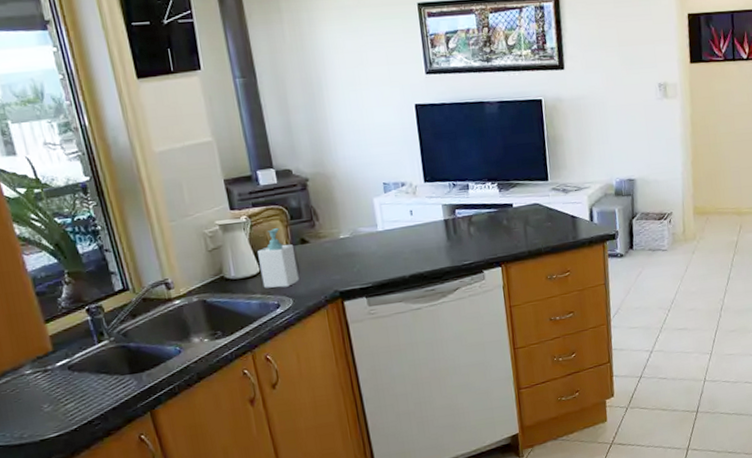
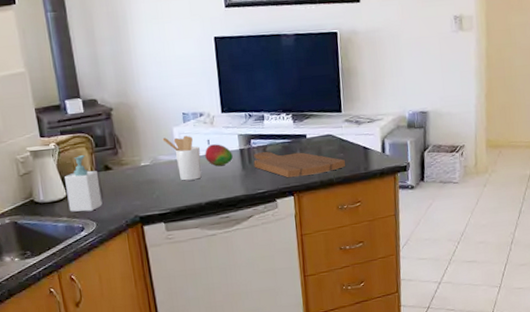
utensil holder: none [362,206,405,253] -> present [162,135,202,181]
fruit: none [407,214,437,238] -> present [205,144,233,167]
cutting board: none [459,222,553,248] -> present [253,152,345,177]

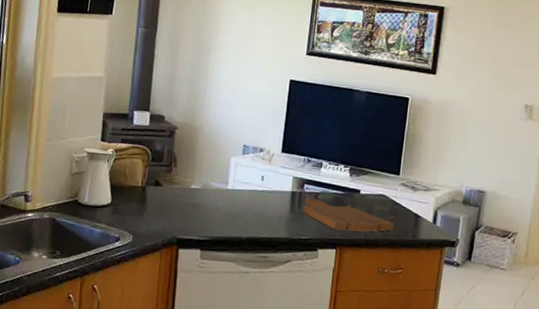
soap bottle: present [65,155,103,212] -> none [110,166,147,223]
utensil holder: present [162,135,202,181] -> none [218,165,253,213]
fruit: present [205,144,233,167] -> none [256,181,284,205]

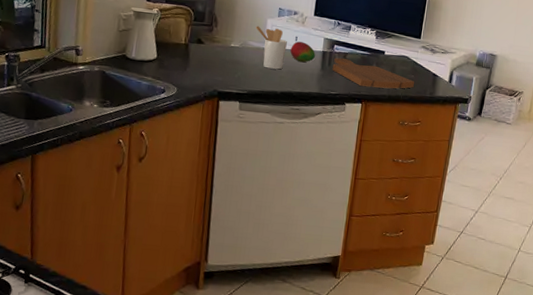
utensil holder: none [218,165,253,213] -> present [256,26,287,70]
fruit: none [256,181,284,205] -> present [290,41,316,63]

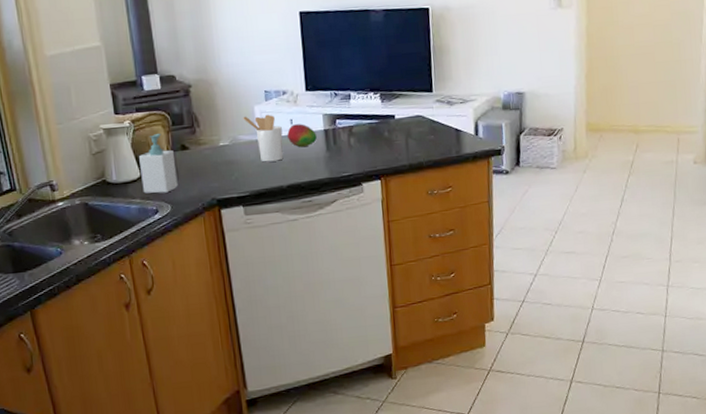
soap bottle: none [156,25,190,77] -> present [139,134,178,194]
cutting board: present [332,58,414,89] -> none [338,133,436,160]

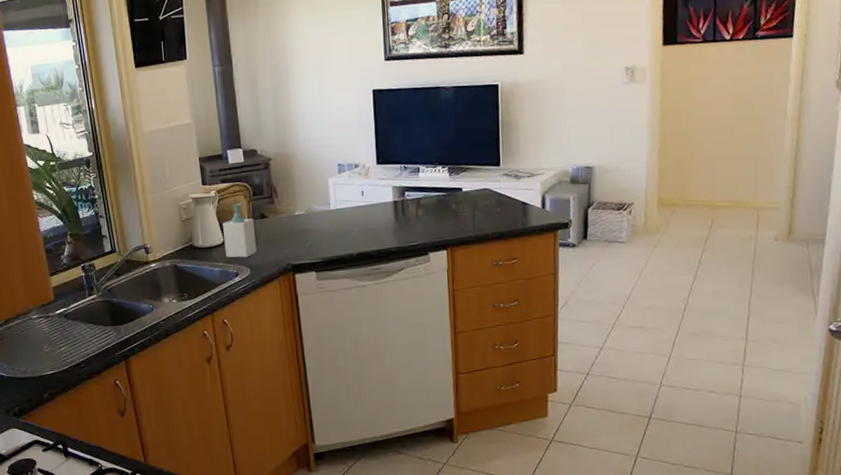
utensil holder: present [243,114,283,162] -> none [317,186,354,231]
fruit: present [287,124,317,148] -> none [358,195,386,218]

